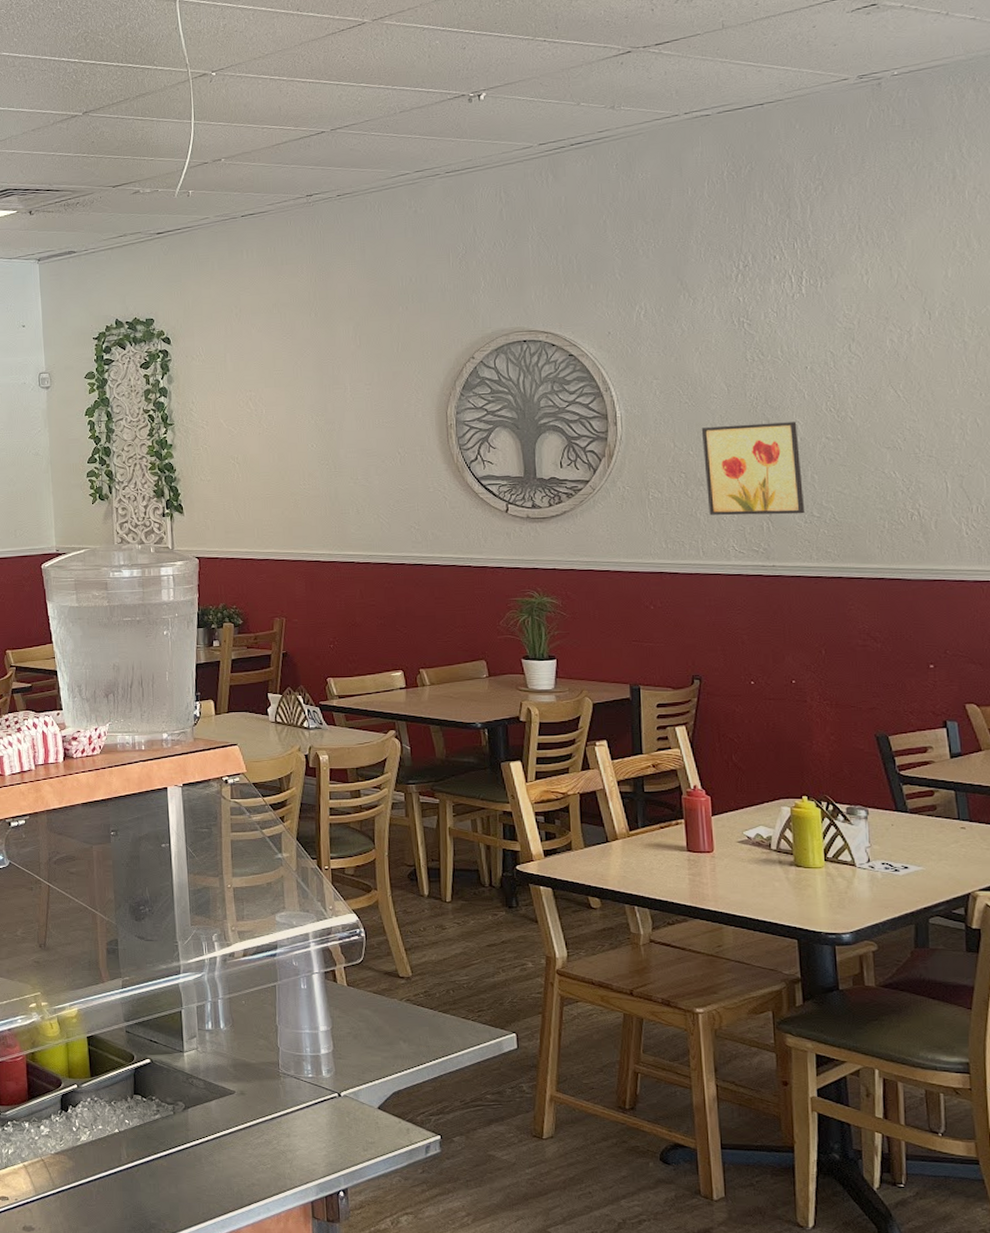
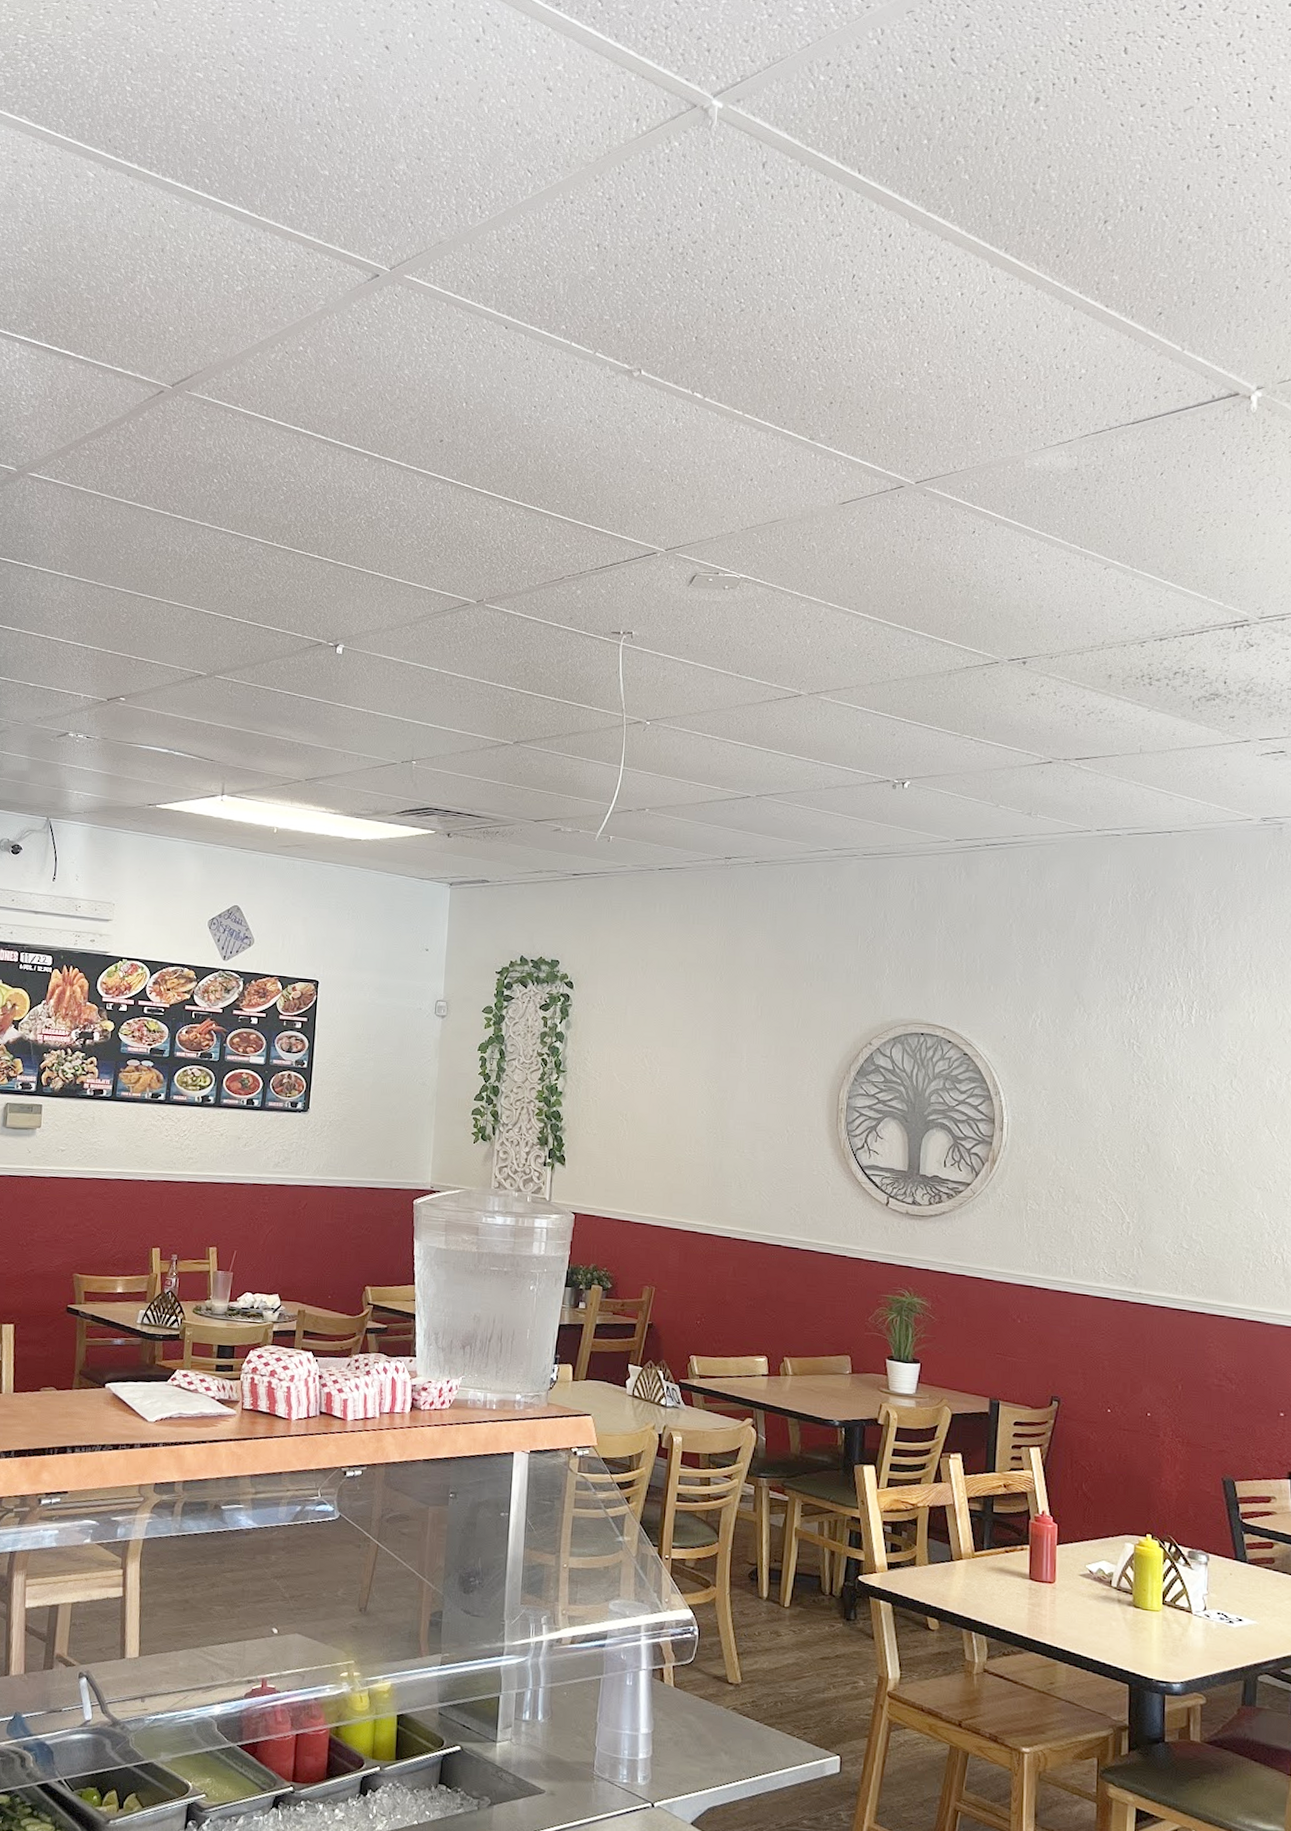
wall art: present [701,422,805,516] -> none [1083,1144,1175,1244]

